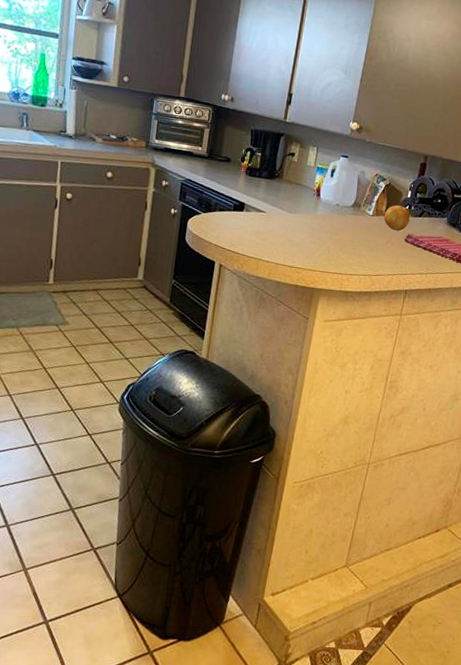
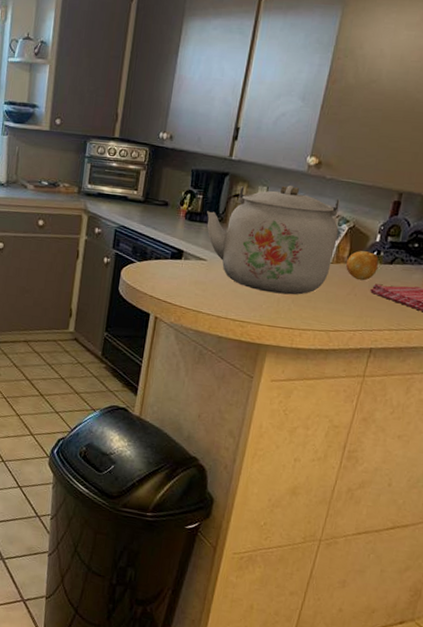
kettle: none [265,146,378,244] -> present [207,185,340,295]

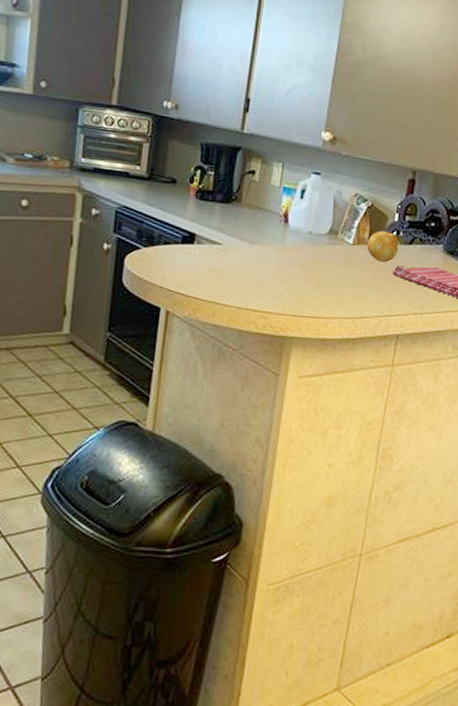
kettle: present [207,185,340,295] -> none [219,161,357,281]

